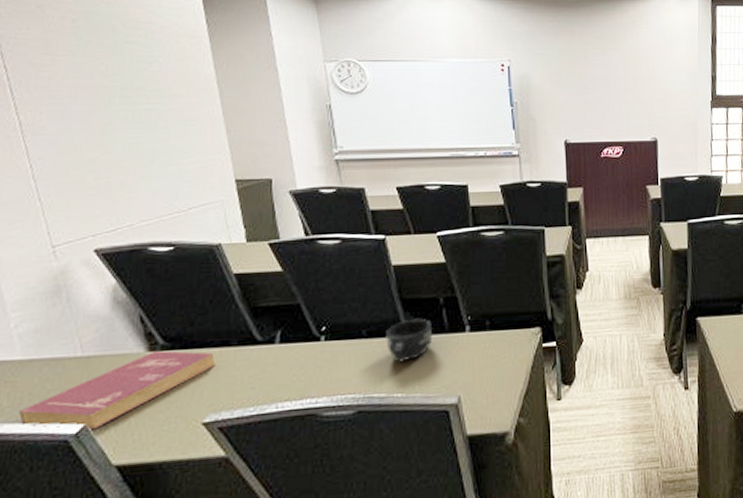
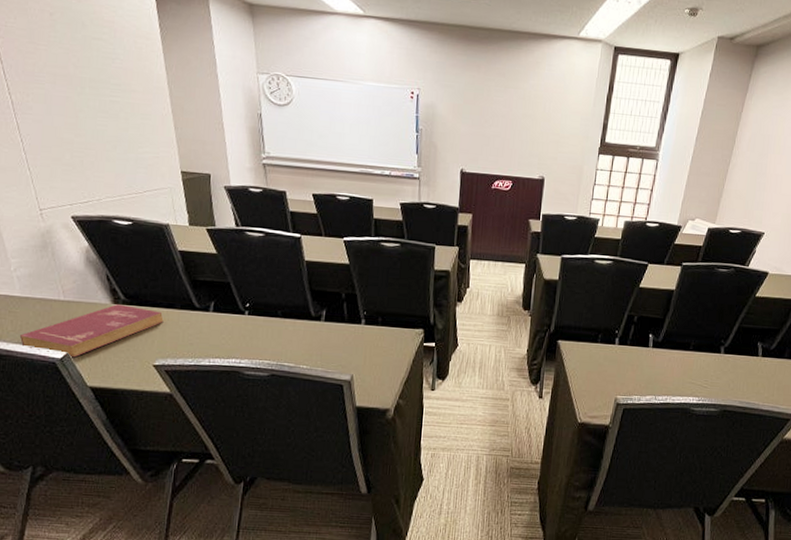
mug: present [386,318,433,363] -> none [296,307,335,341]

